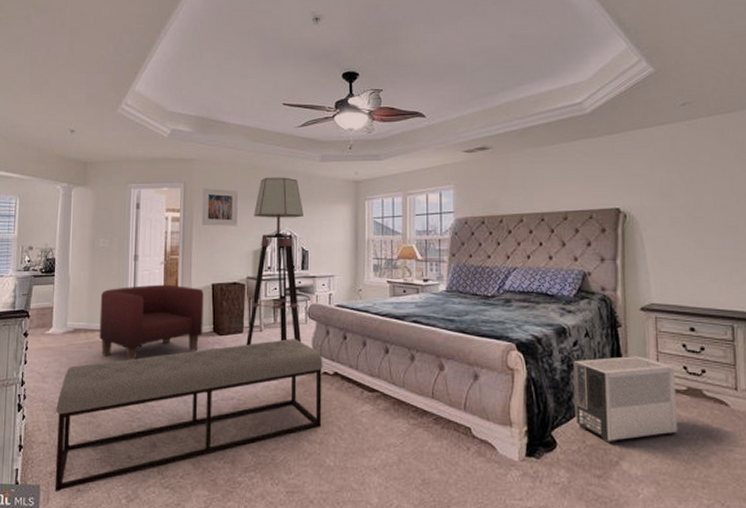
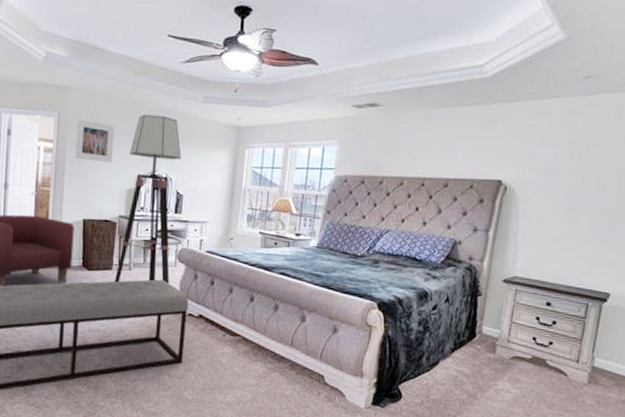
air purifier: present [573,356,678,444] -> none [422,323,525,400]

